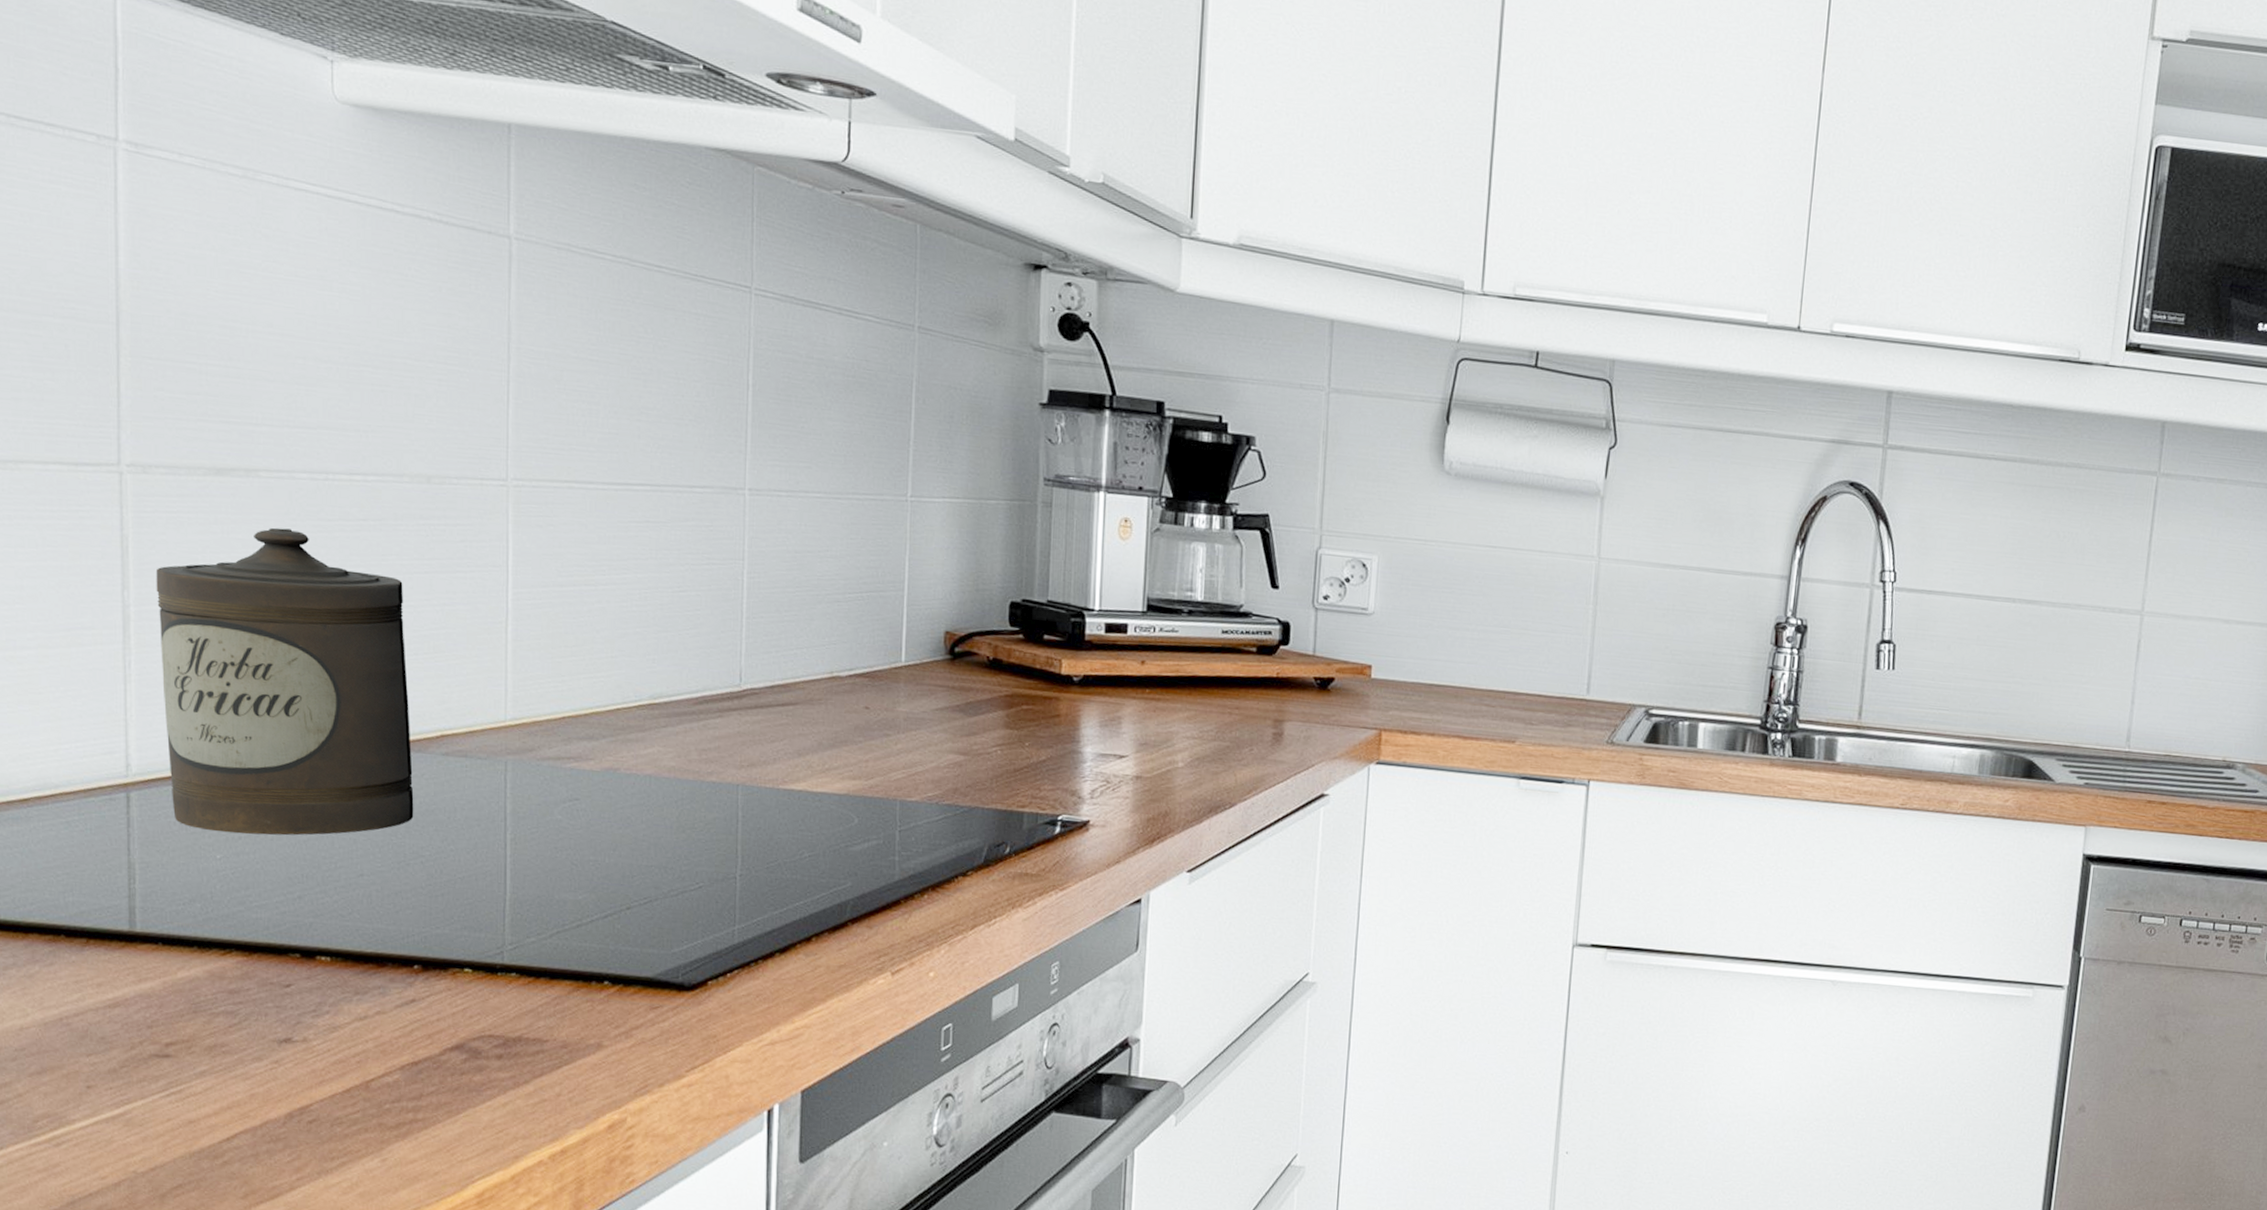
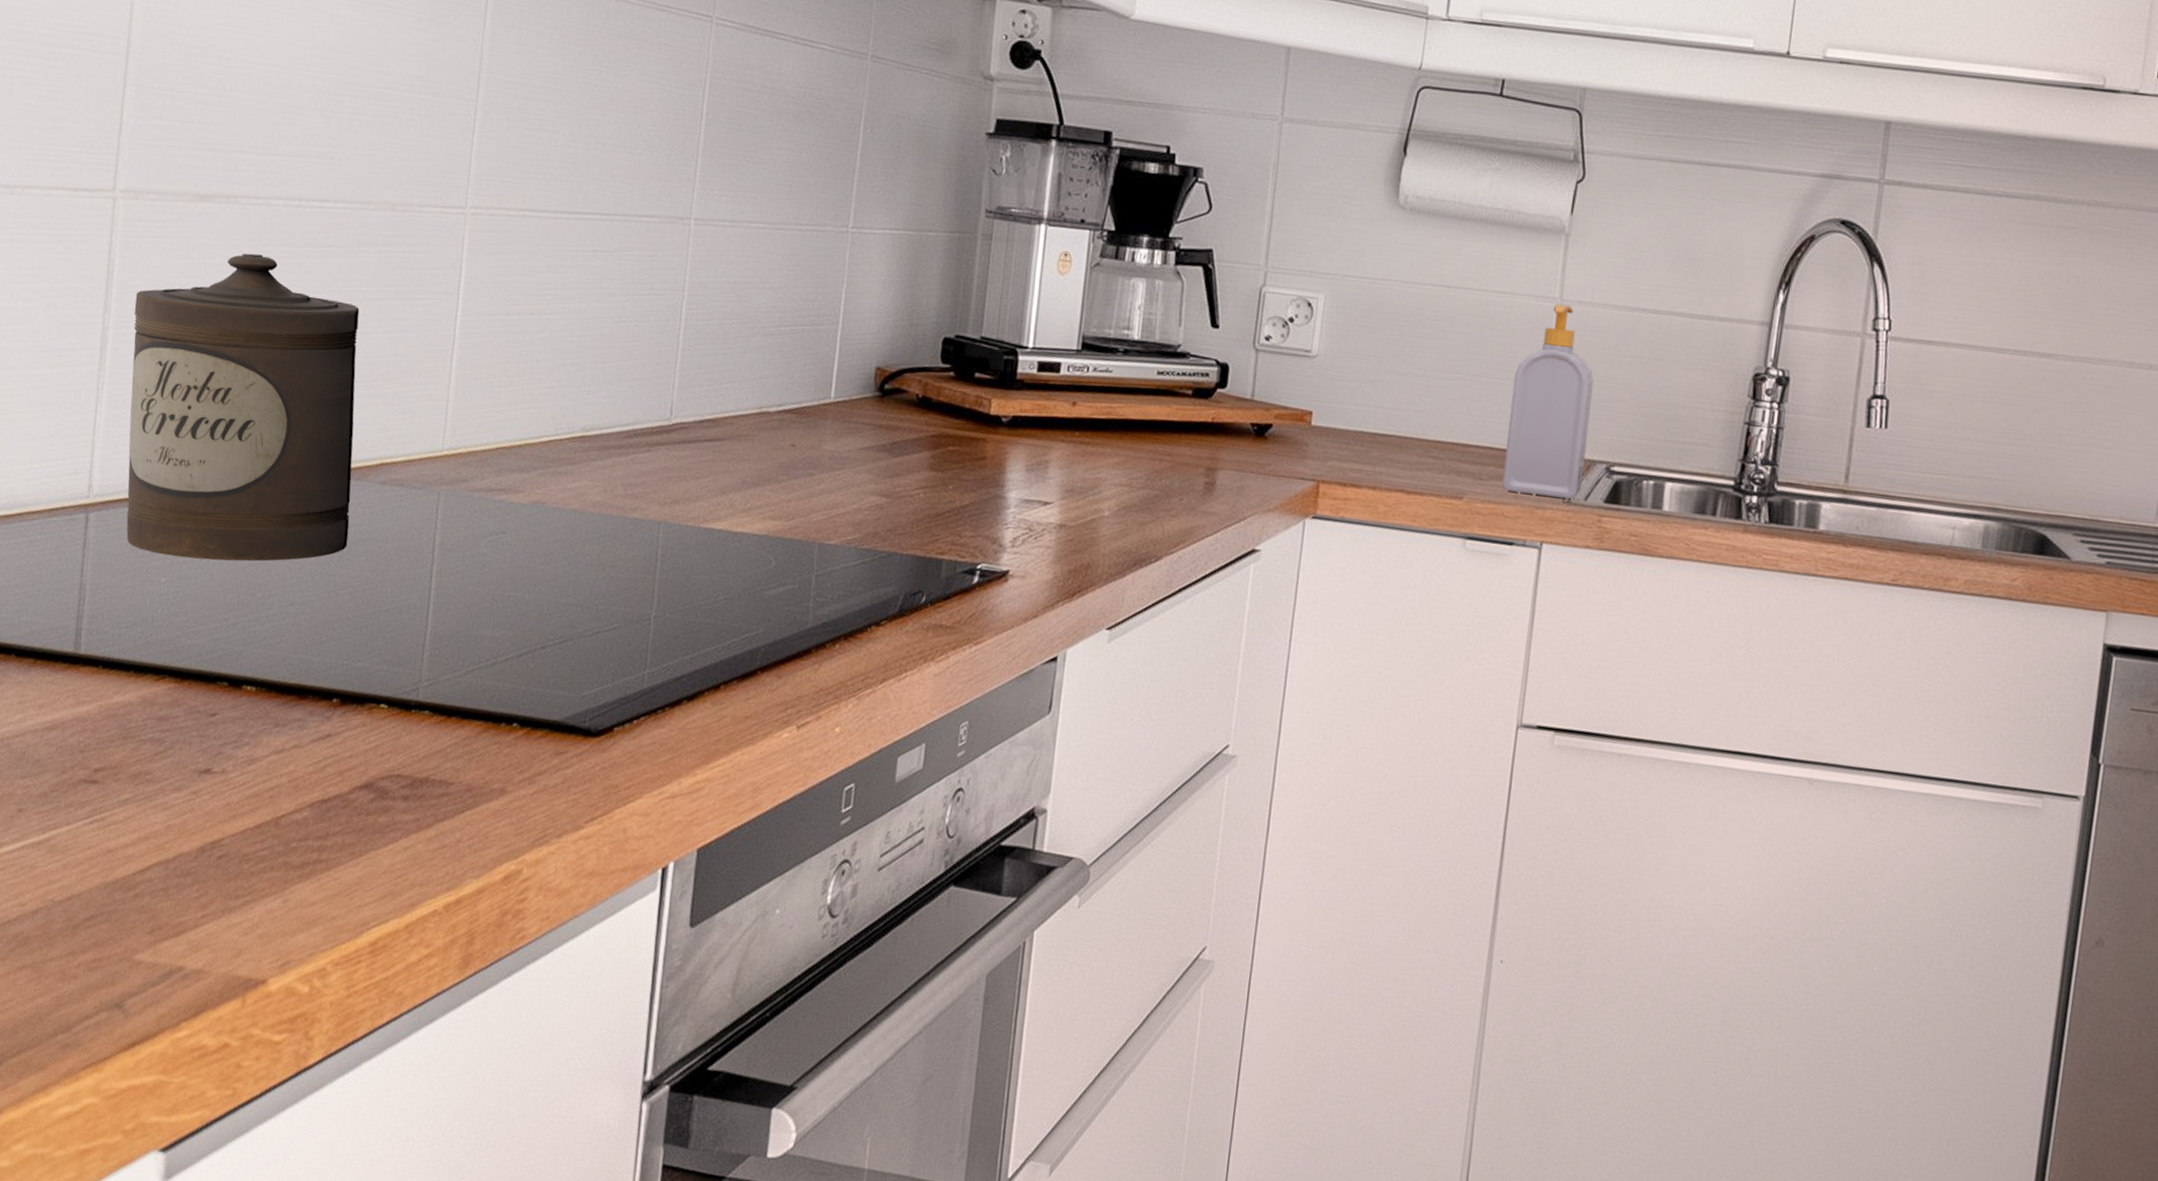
soap bottle: none [1551,561,1632,740] -> present [1502,304,1594,499]

